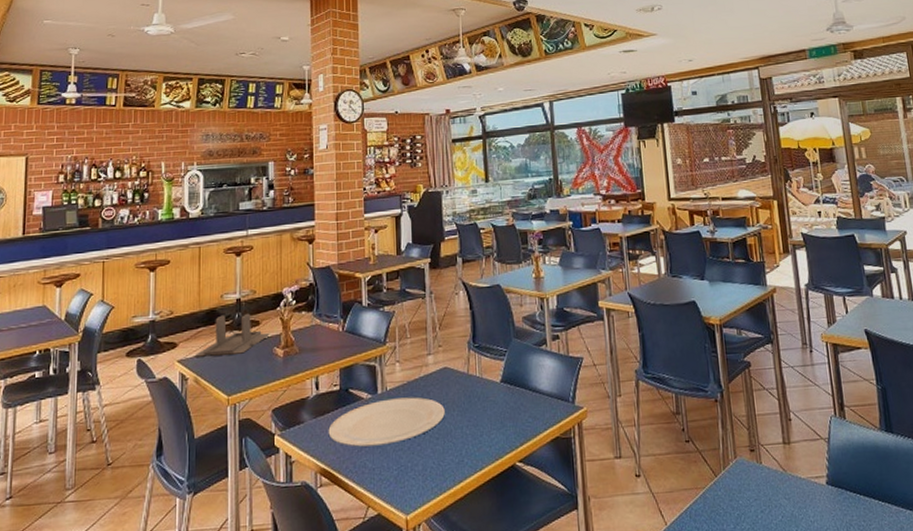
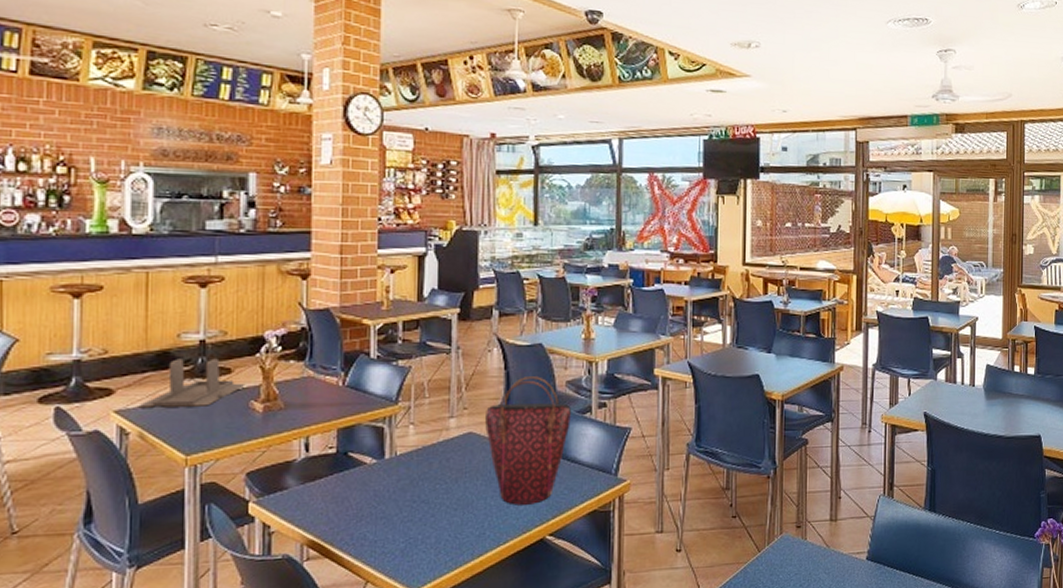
plate: present [328,397,445,447] -> none [319,463,467,517]
handbag: none [457,314,529,434] -> present [485,376,571,505]

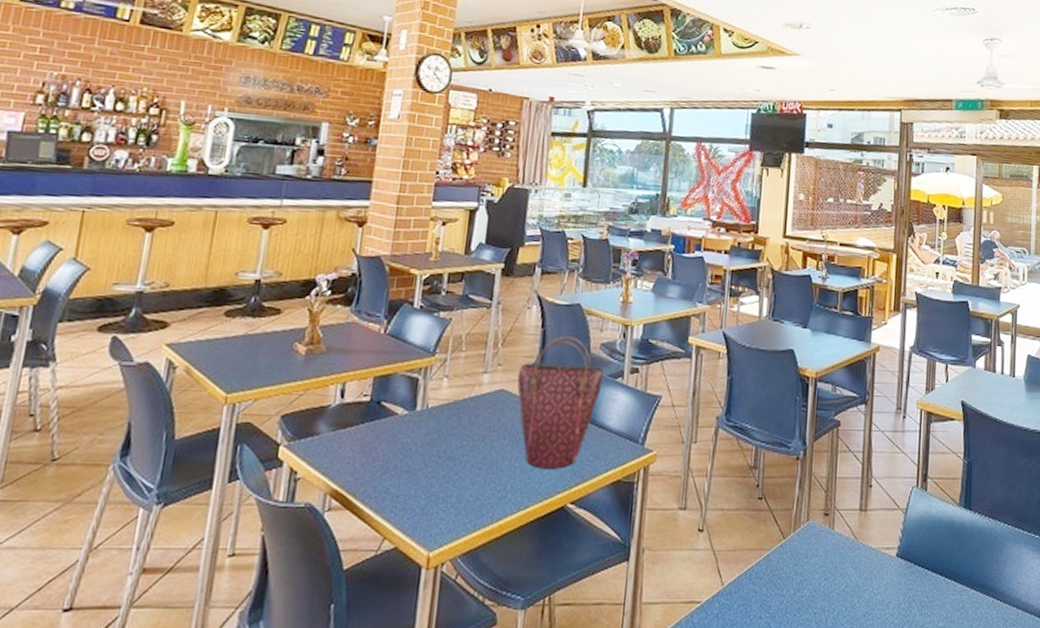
napkin holder: present [138,358,246,408] -> none [189,296,293,345]

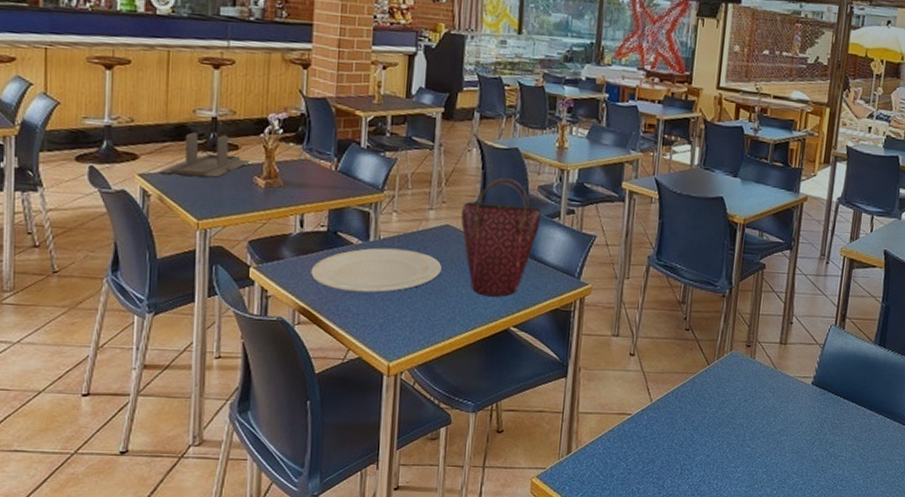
napkin holder: none [189,296,293,345] -> present [158,132,251,178]
plate: none [348,418,494,470] -> present [311,247,442,293]

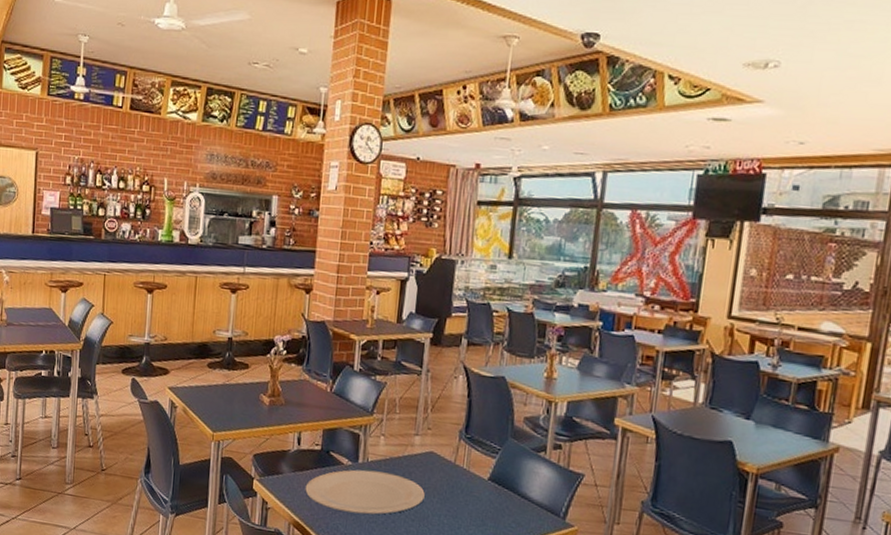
napkin holder: present [158,132,251,178] -> none [184,351,258,394]
handbag: present [461,178,541,297] -> none [445,407,527,531]

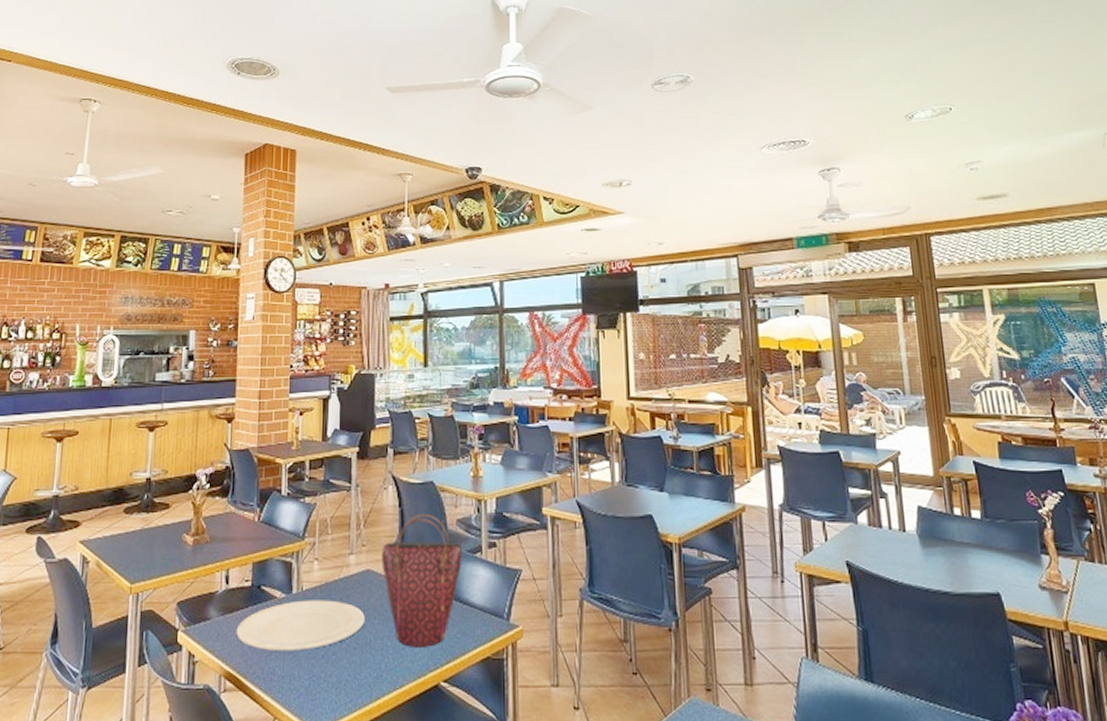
handbag: none [445,407,527,531] -> present [382,514,462,647]

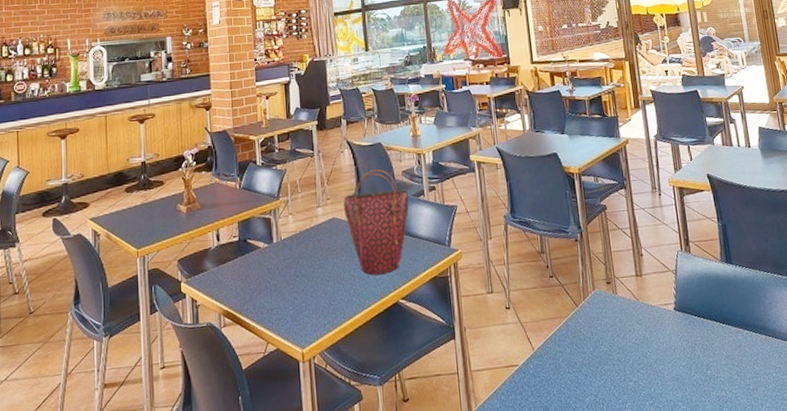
plate: present [236,600,365,651] -> none [229,244,334,291]

